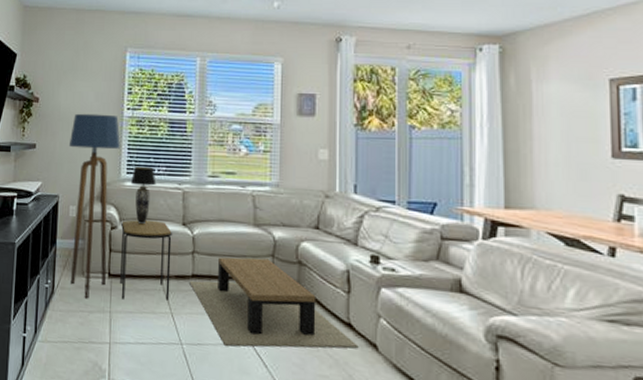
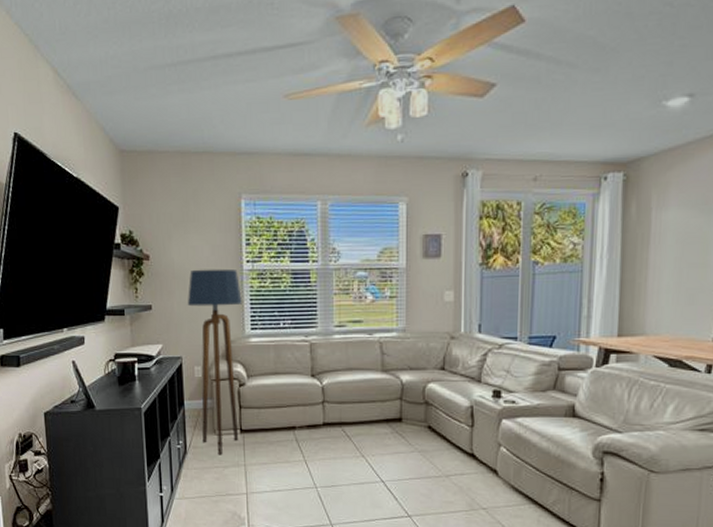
side table: present [120,220,173,300] -> none [249,374,303,452]
table lamp: present [131,166,156,225] -> none [256,321,282,380]
coffee table: present [189,257,359,348] -> none [321,402,481,485]

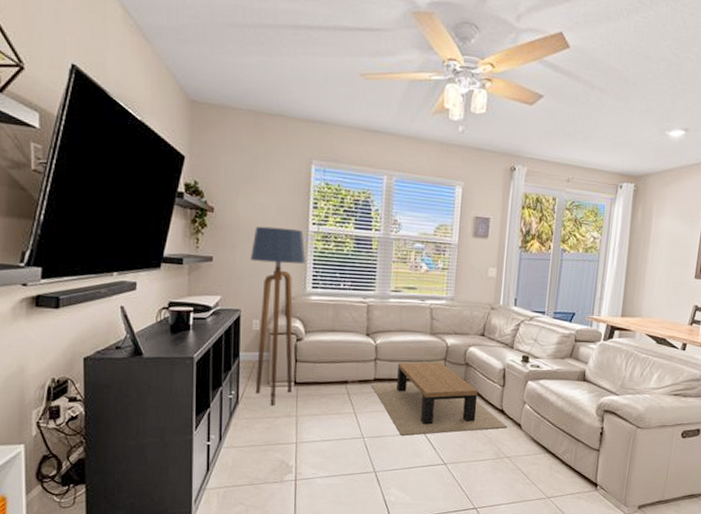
coffee table: none [321,402,481,485] -> present [372,362,508,436]

